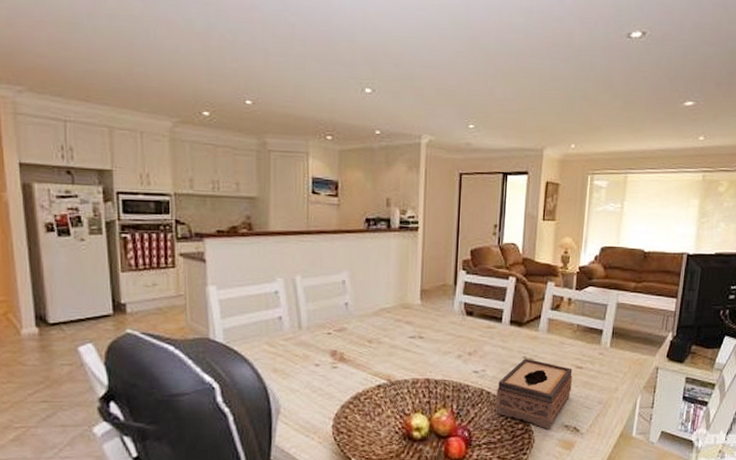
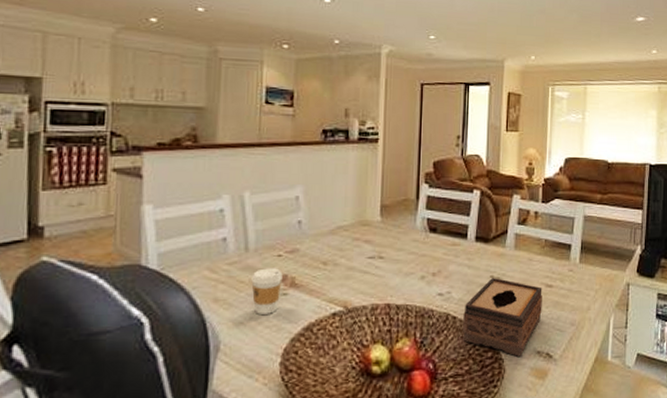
coffee cup: none [305,344,333,384] -> present [251,268,283,314]

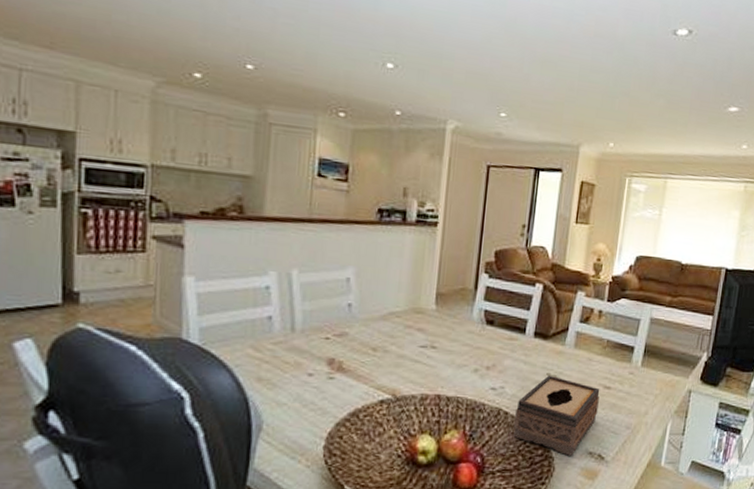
coffee cup: present [251,268,283,314] -> none [297,350,330,397]

